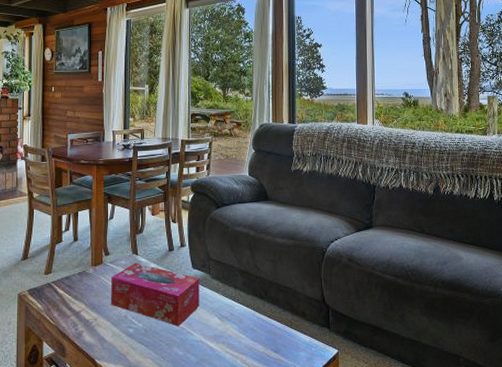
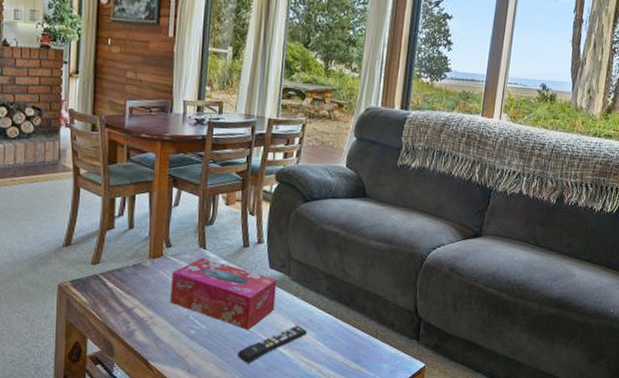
remote control: none [170,320,230,358] -> present [236,325,307,364]

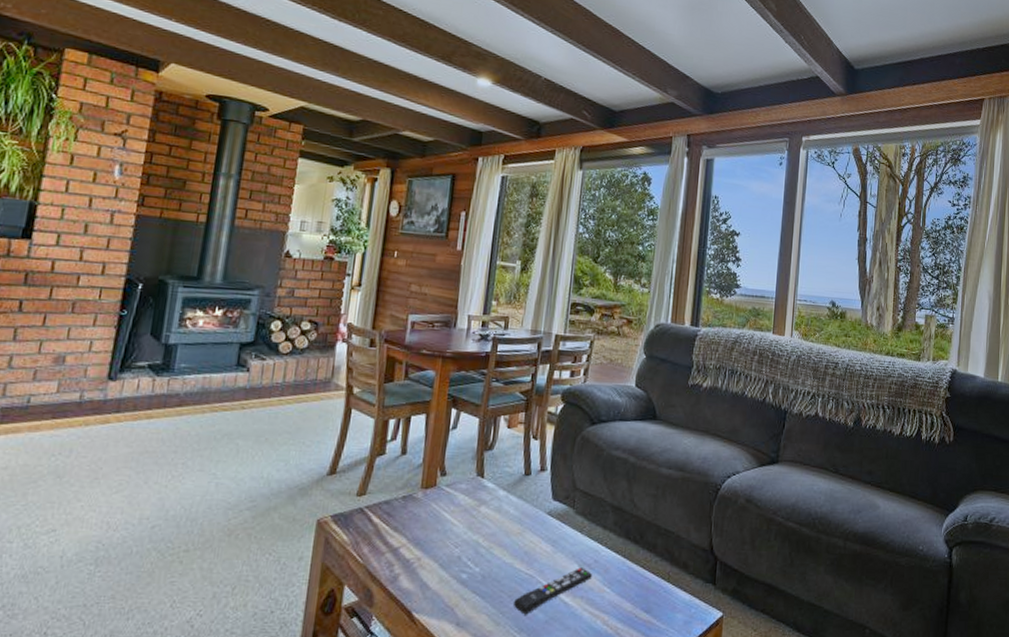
tissue box: present [171,258,277,330] -> none [442,488,560,573]

